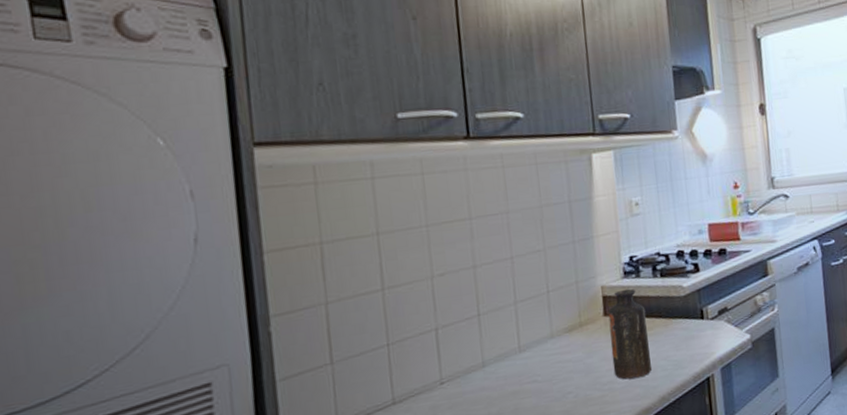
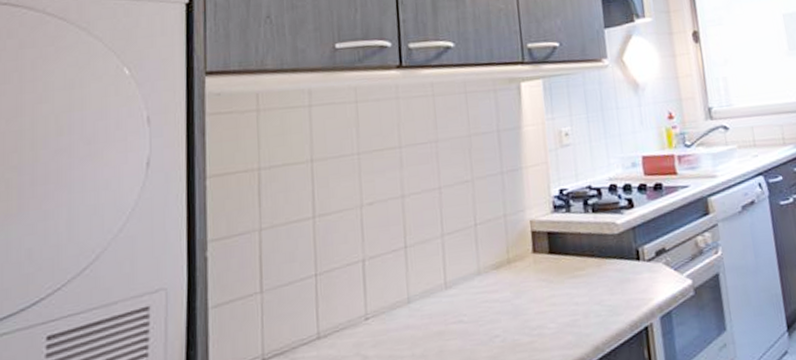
bottle: present [608,288,652,380] -> none [537,224,584,325]

